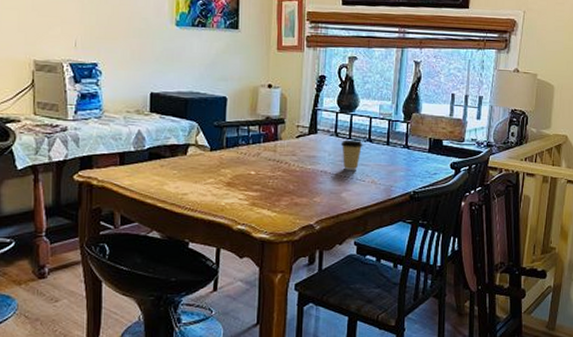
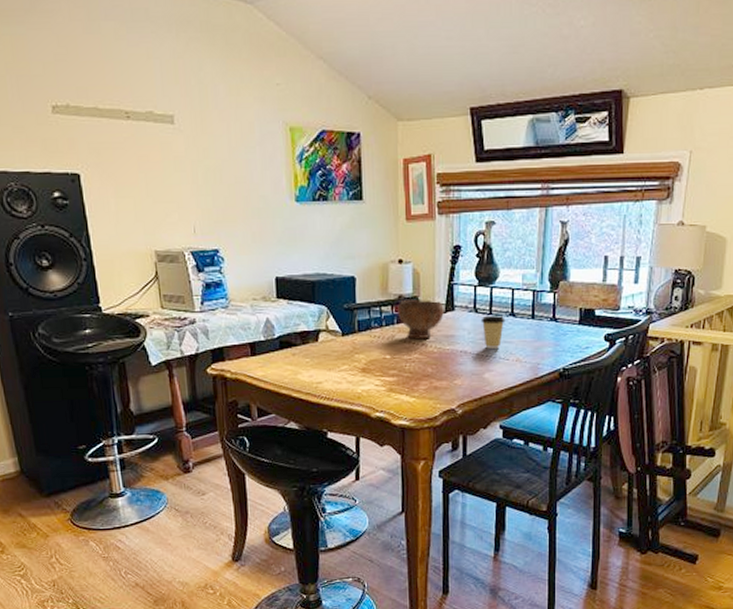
bowl: none [264,121,309,157] -> present [397,300,445,339]

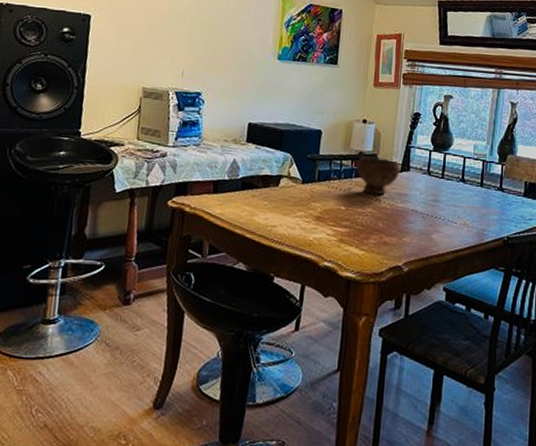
coffee cup: present [480,315,506,349] -> none [433,178,456,211]

